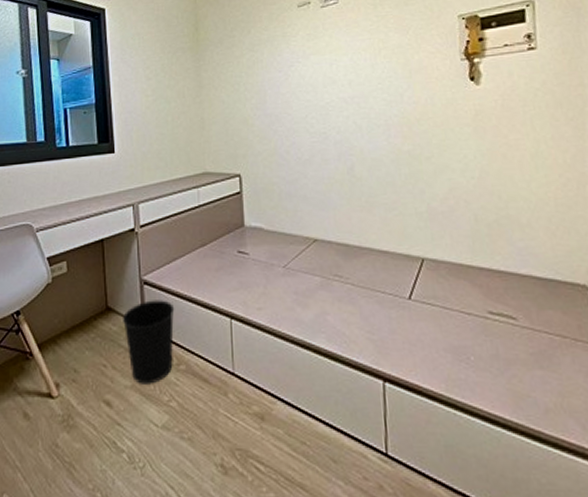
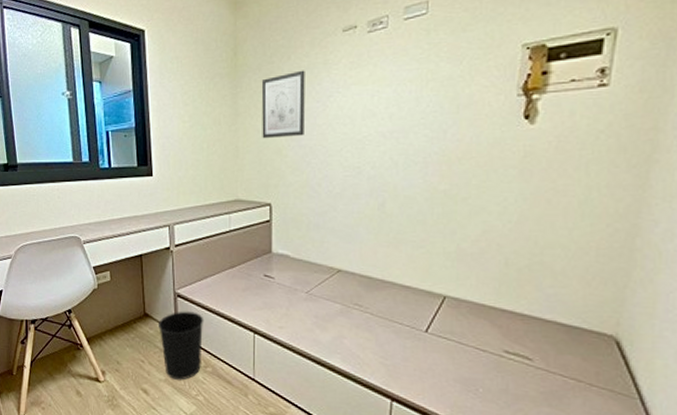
wall art: none [223,42,269,109] -> present [261,70,305,139]

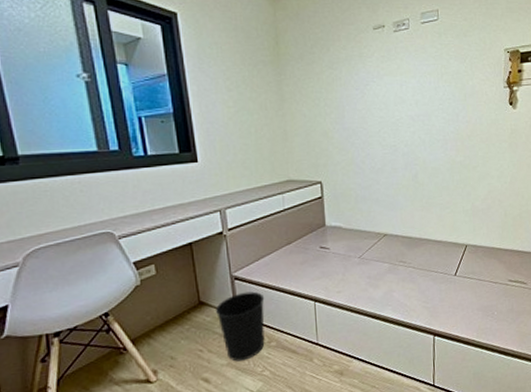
wall art: present [261,70,305,139] -> none [304,61,347,123]

